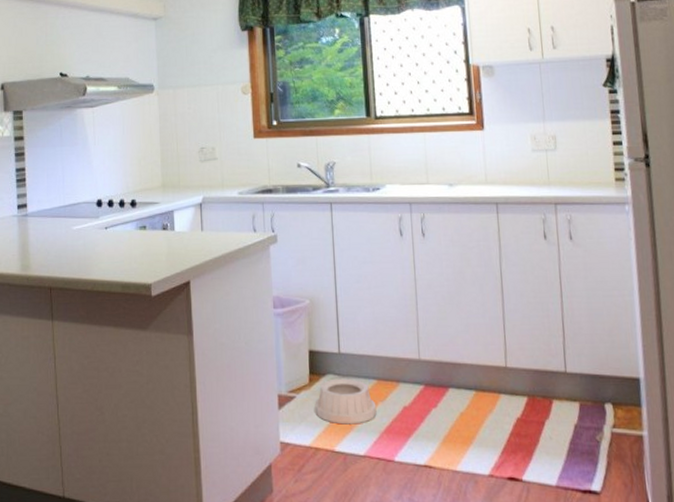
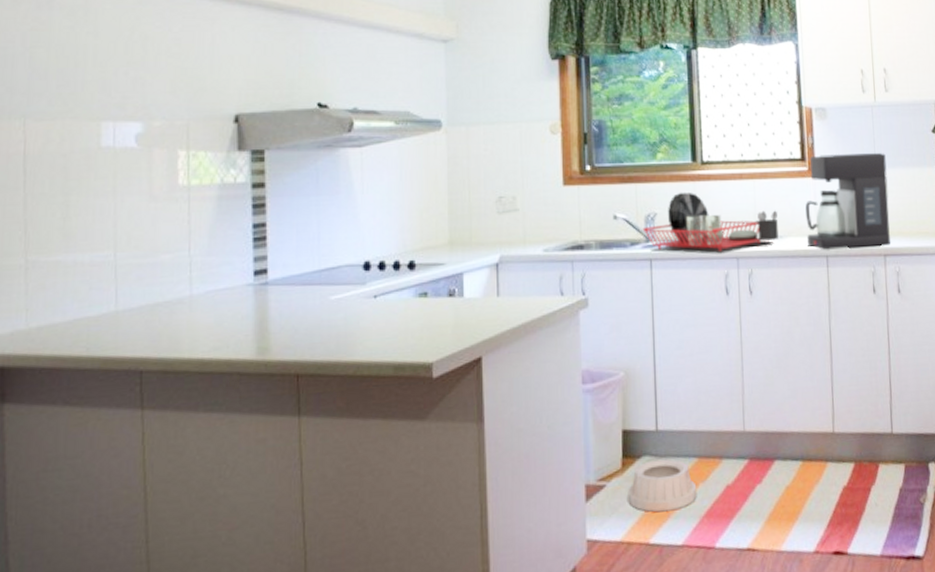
dish rack: none [323,143,449,199] -> present [642,192,779,254]
coffee maker: none [474,106,562,199] -> present [805,152,891,251]

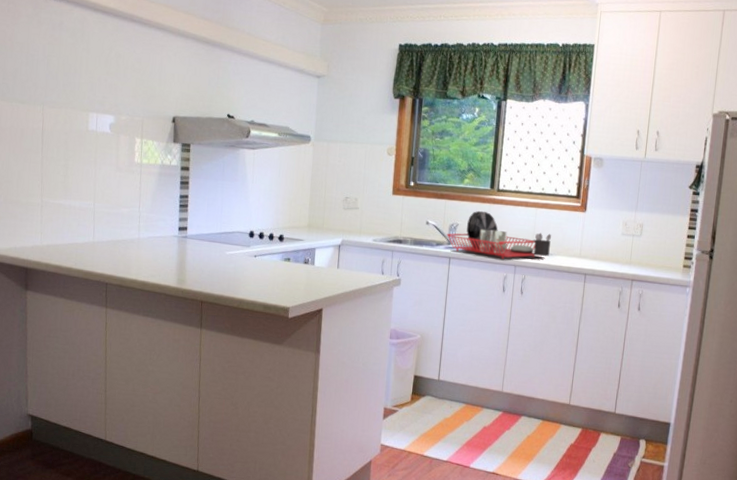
pet bowl: present [628,458,697,513] -> none [412,399,462,437]
coffee maker: present [805,152,891,251] -> none [571,195,647,273]

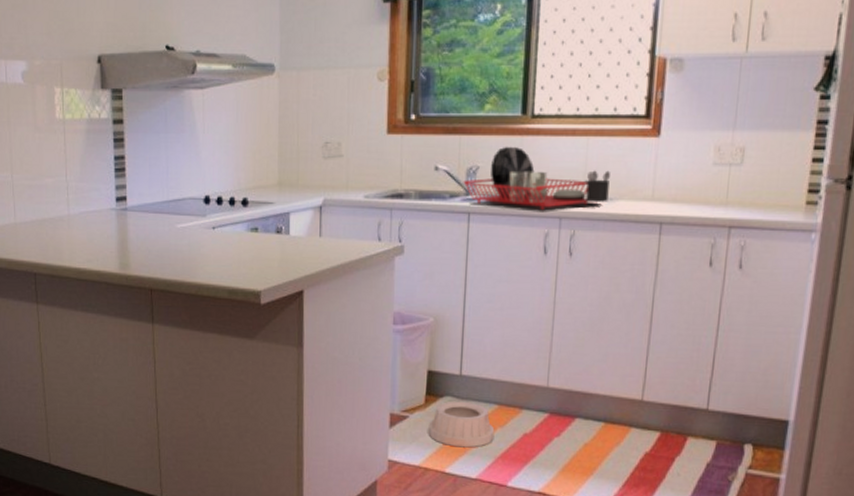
pet bowl: none [412,399,462,437] -> present [428,401,495,448]

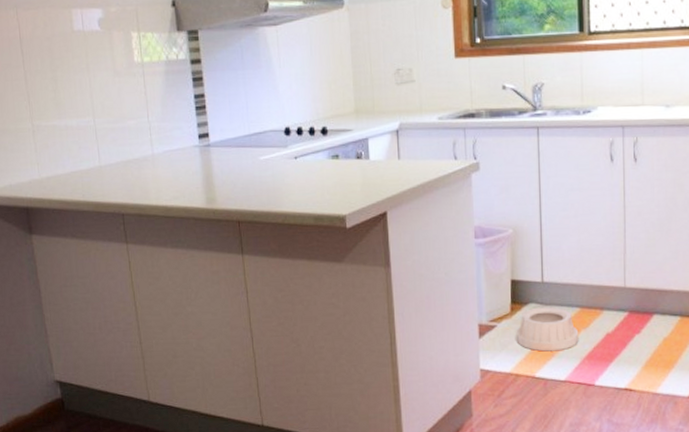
dish rack: present [463,146,610,212] -> none [530,62,665,123]

